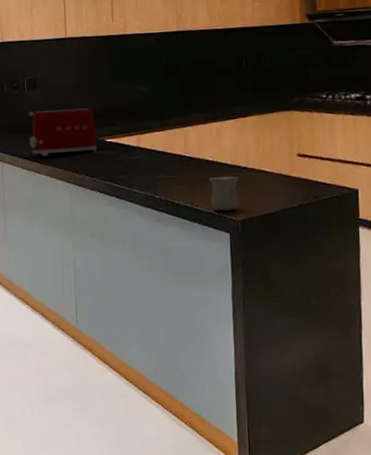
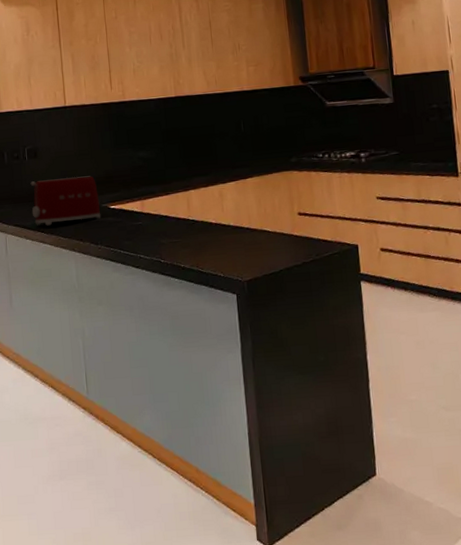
mug: present [209,176,240,211] -> none [213,237,244,273]

